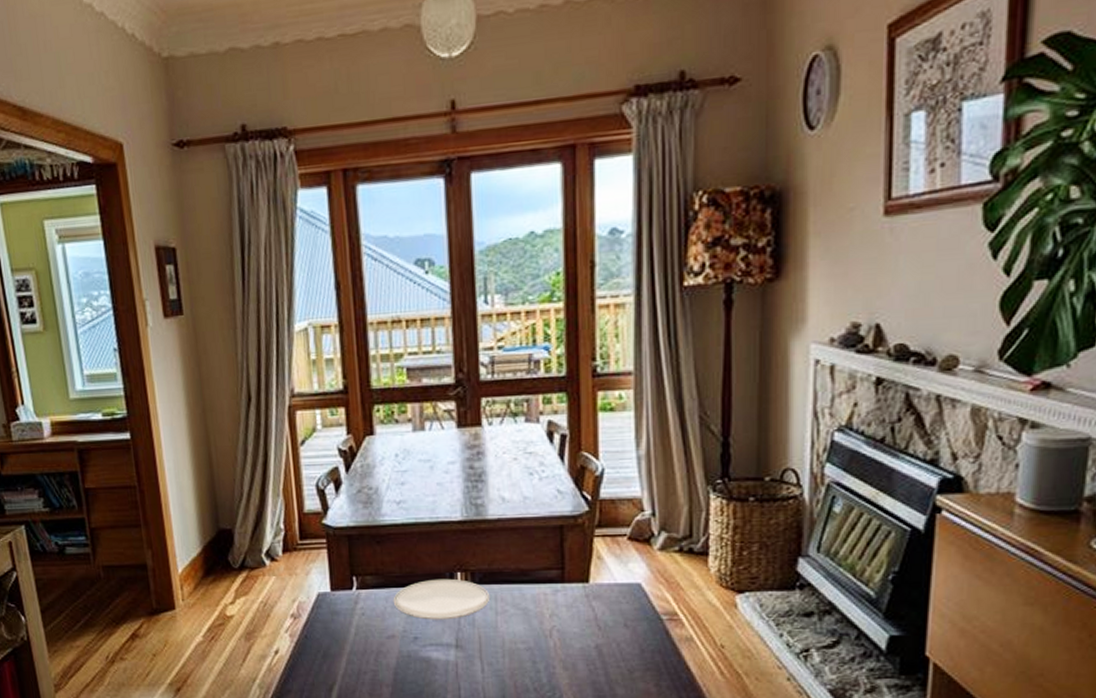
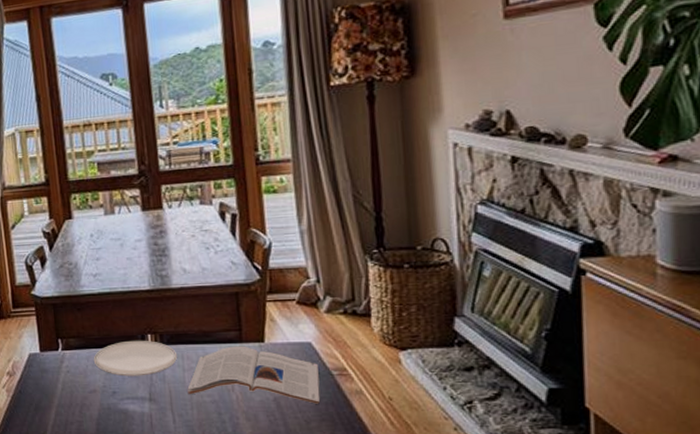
magazine: none [499,586,647,652] -> present [187,345,321,404]

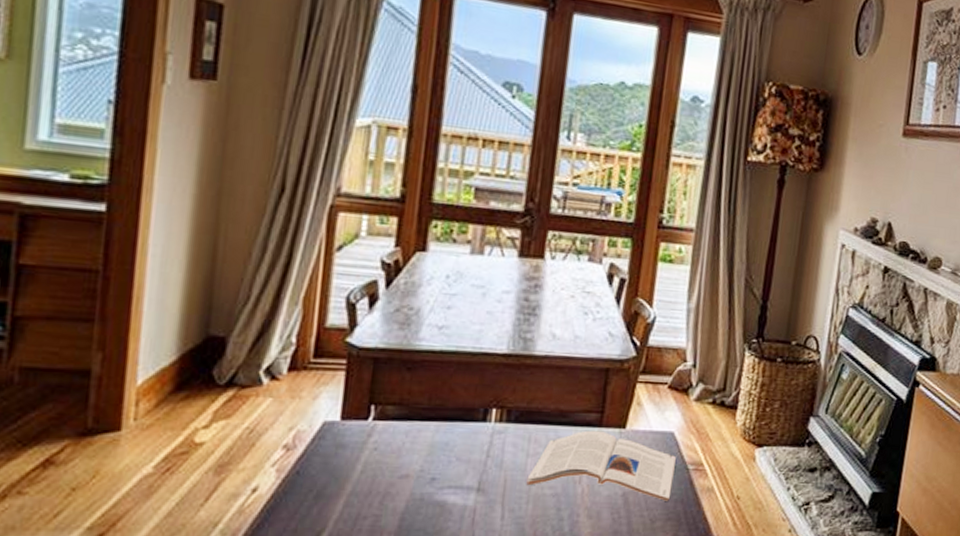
plate: present [93,340,178,377] -> none [414,414,524,460]

